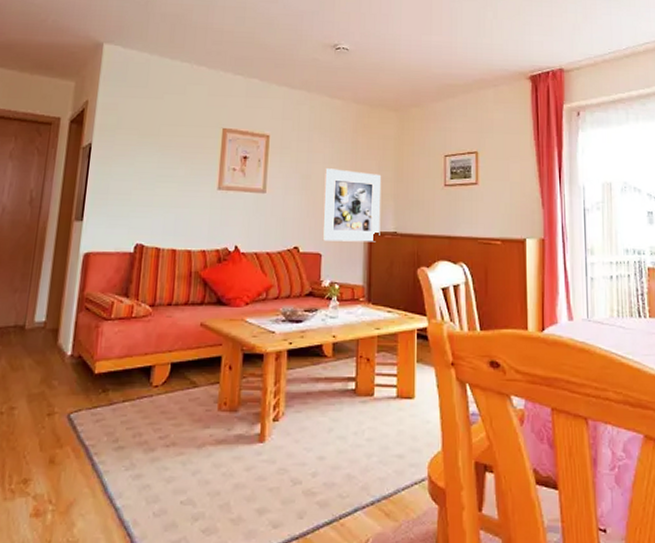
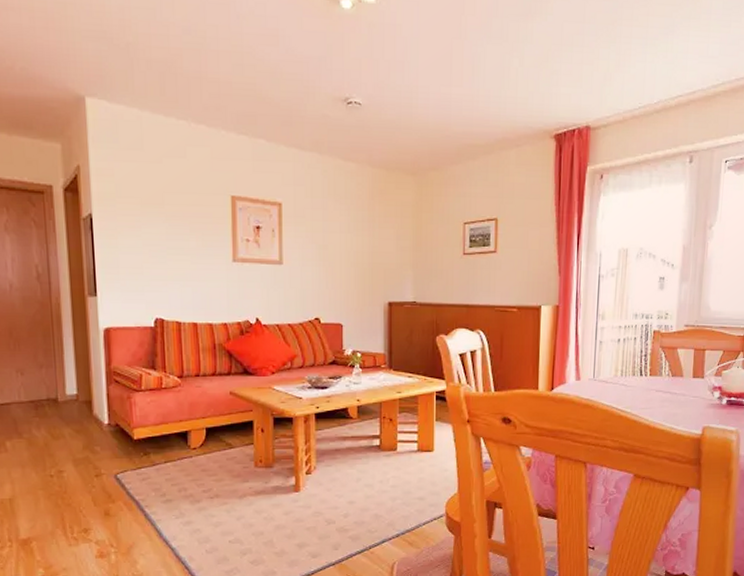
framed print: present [322,168,382,242] -> none [342,238,400,312]

